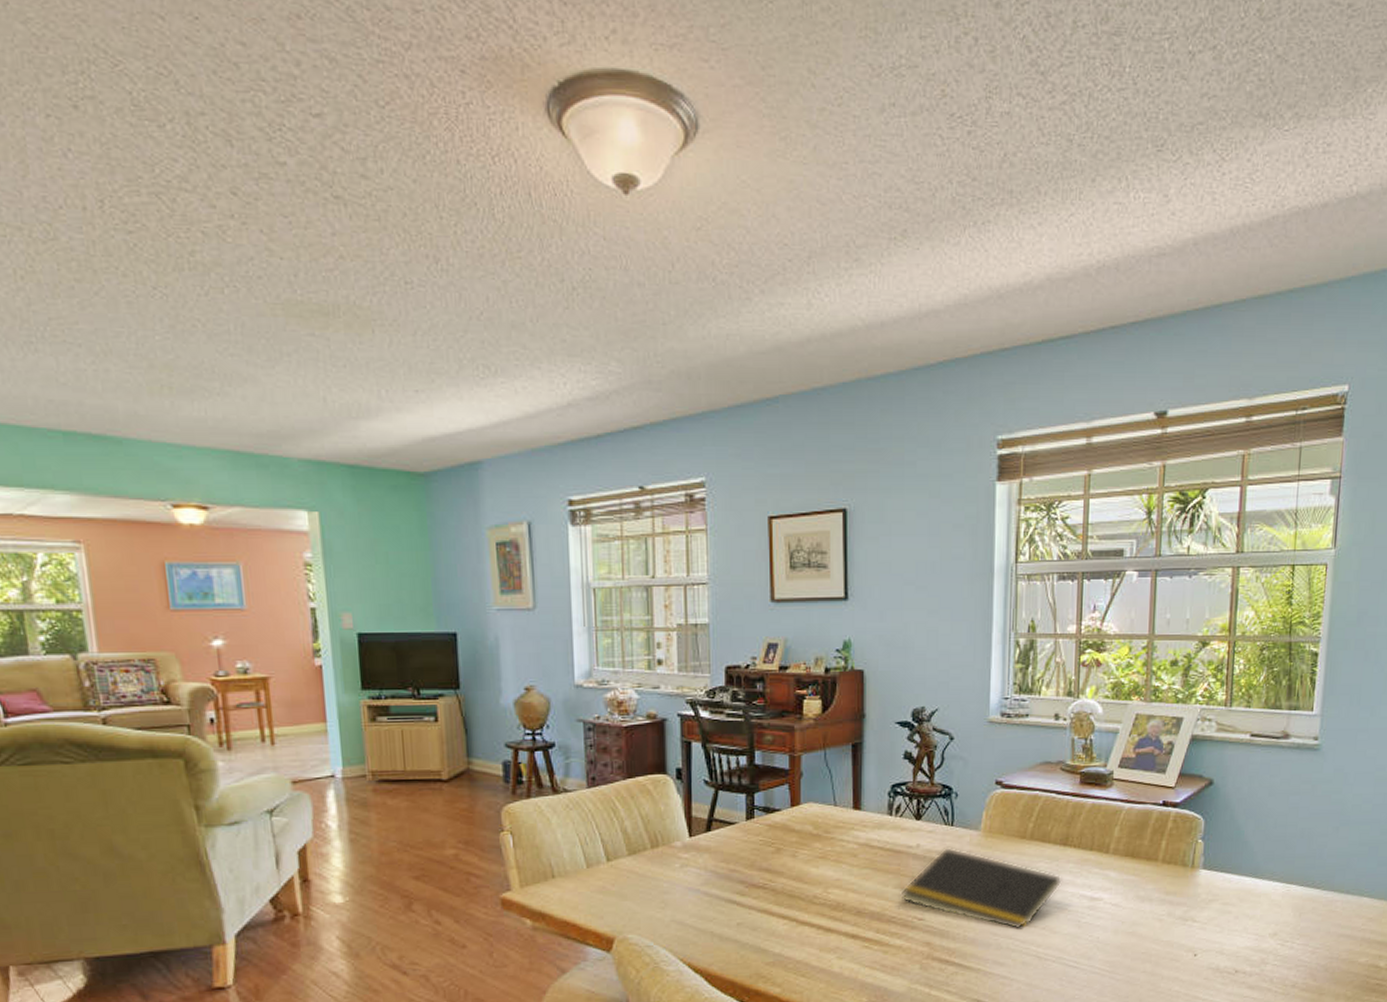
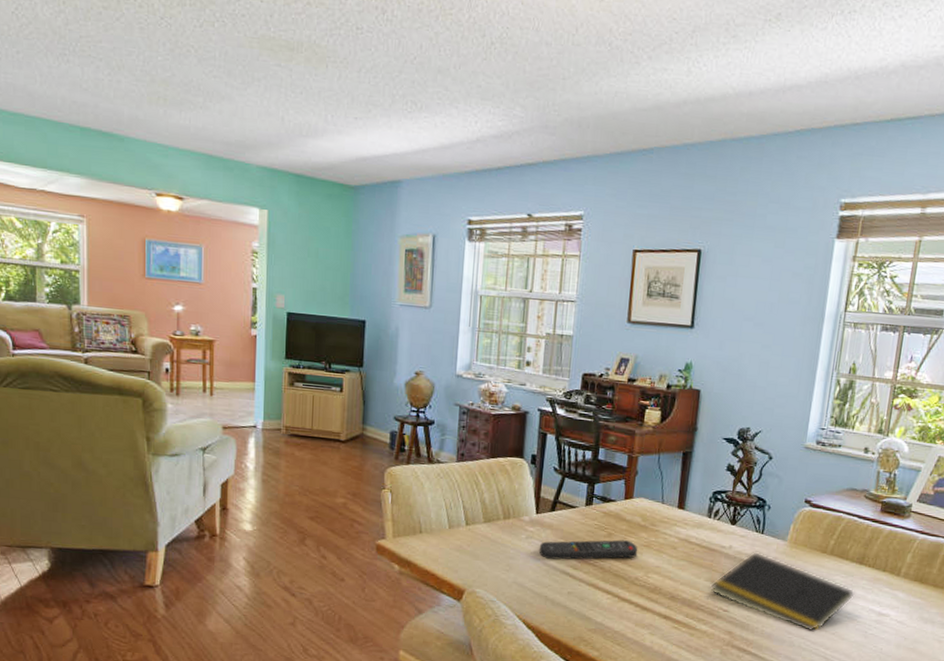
remote control: none [698,854,813,888] -> present [539,539,638,560]

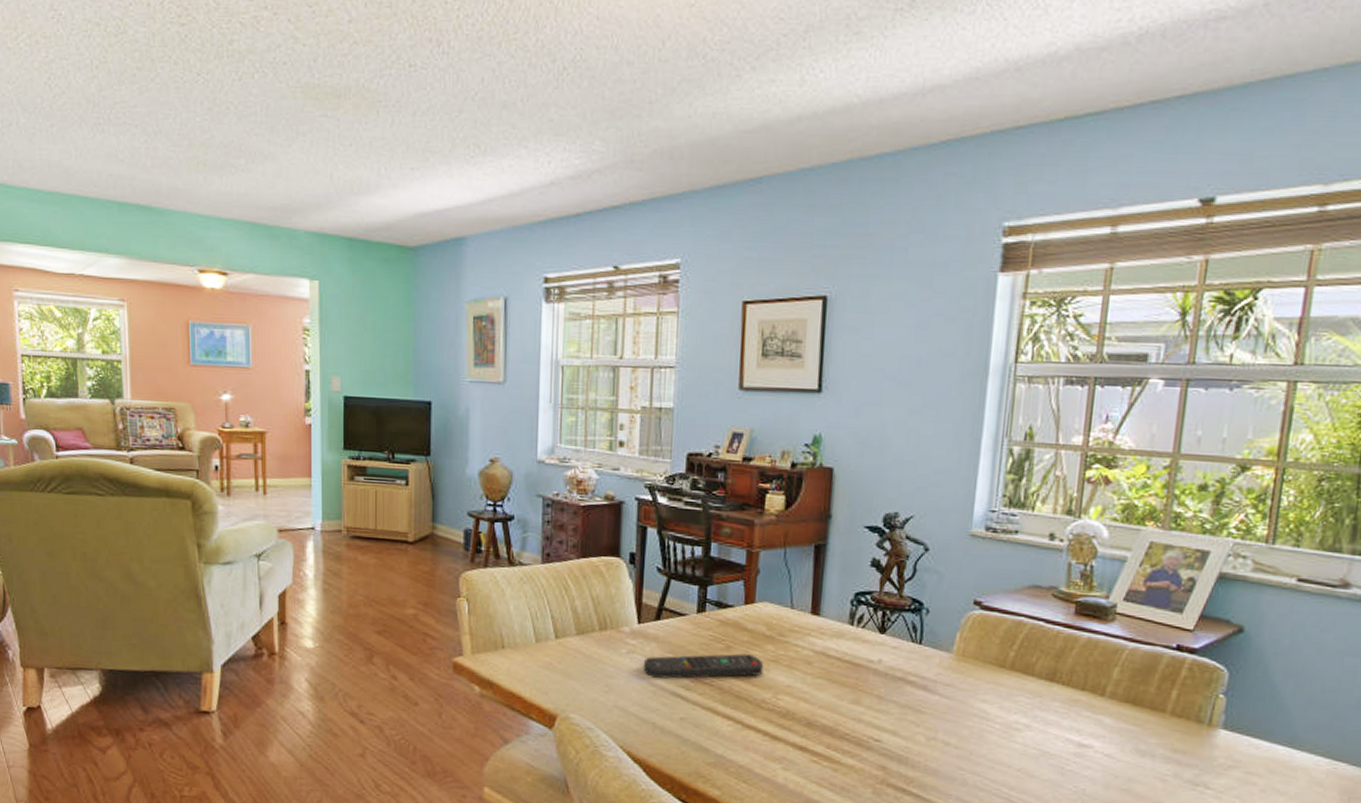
notepad: present [710,551,855,632] -> none [856,666,1045,767]

